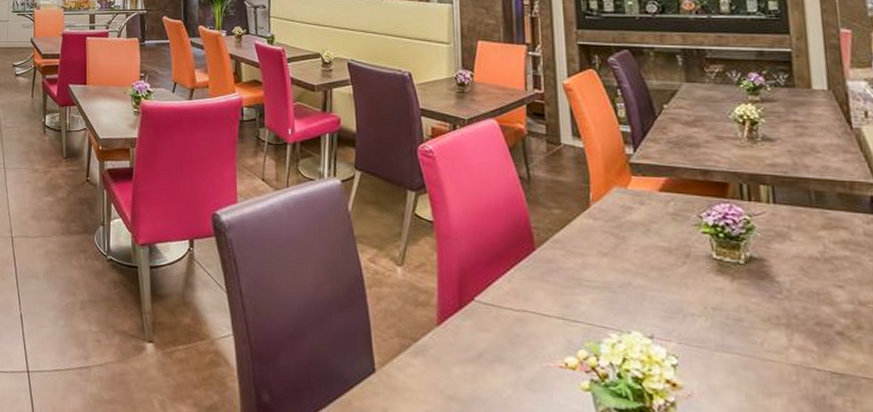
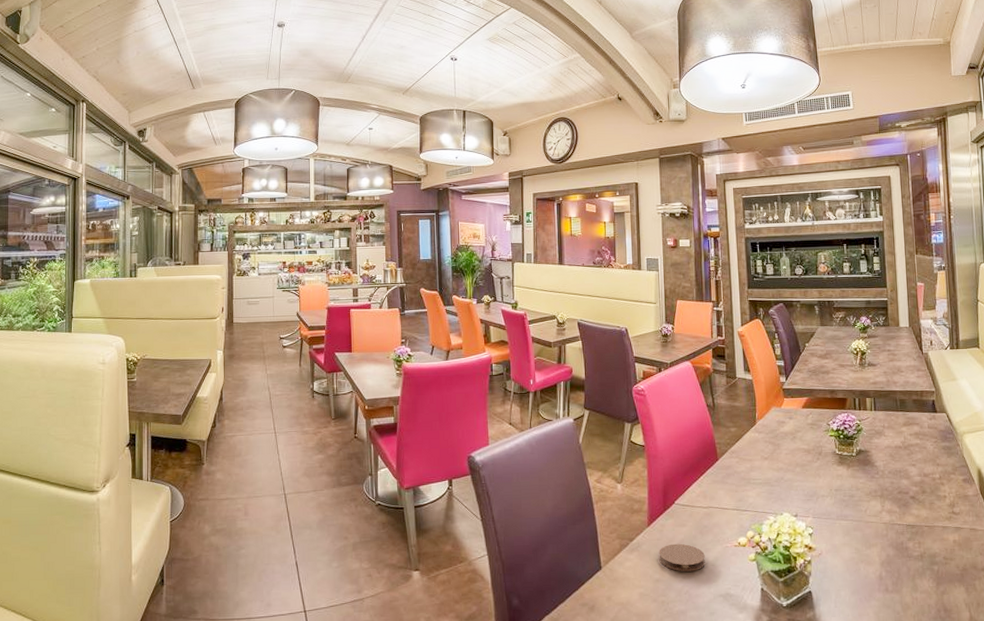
coaster: none [452,352,517,393] -> present [659,543,705,572]

